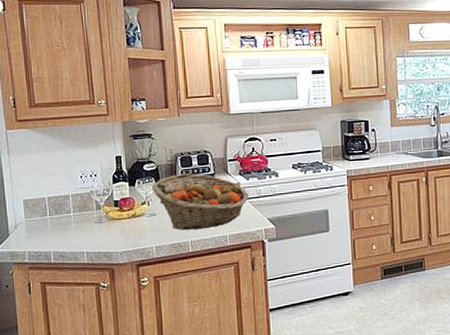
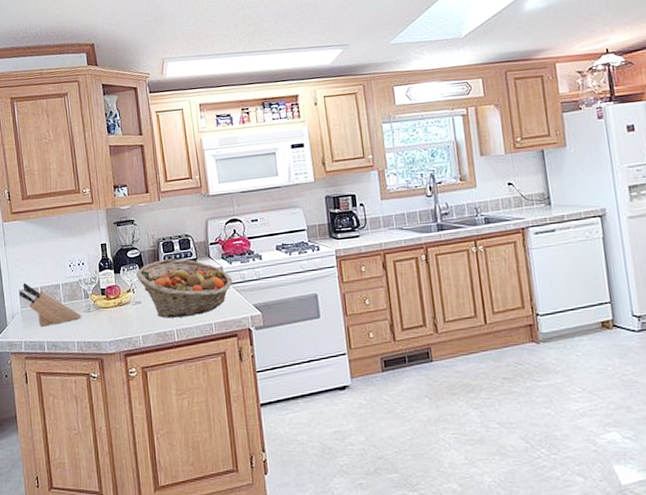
knife block: none [23,192,92,237] -> present [19,282,82,327]

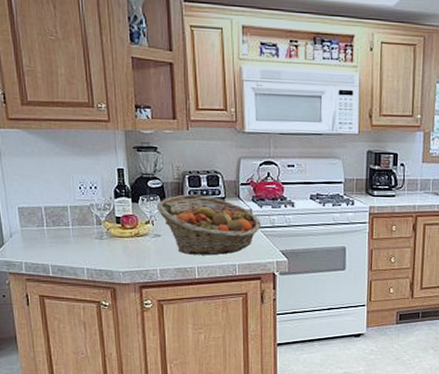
knife block: present [19,282,82,327] -> none [18,200,93,250]

